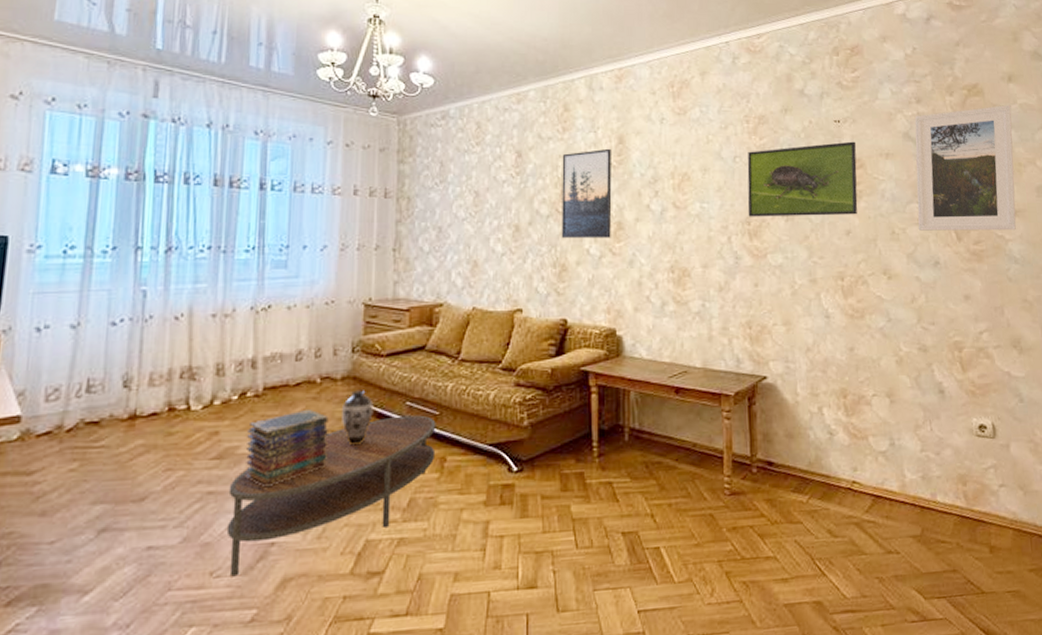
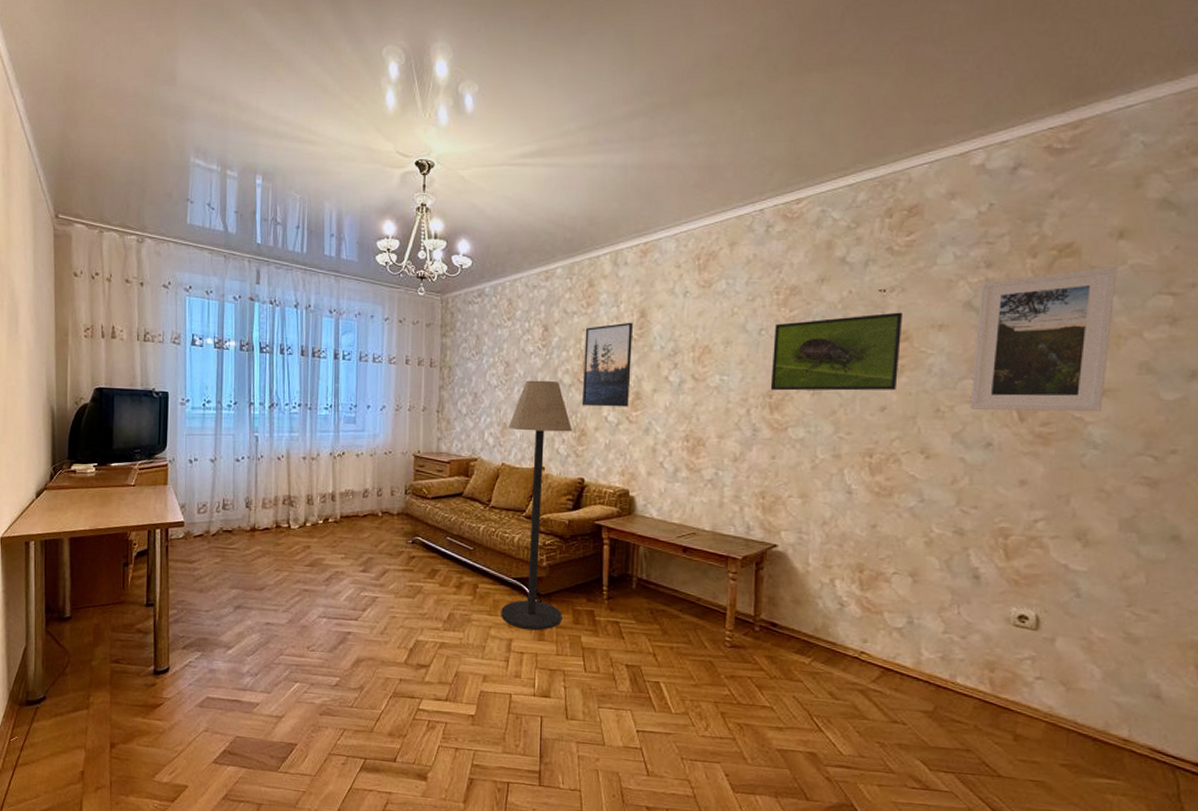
coffee table: present [226,415,436,577] -> none [317,547,471,653]
book stack: present [245,408,329,488] -> none [329,535,388,591]
decorative vase: present [342,390,374,446] -> none [398,524,422,568]
floor lamp: none [475,211,552,507] -> present [501,380,573,631]

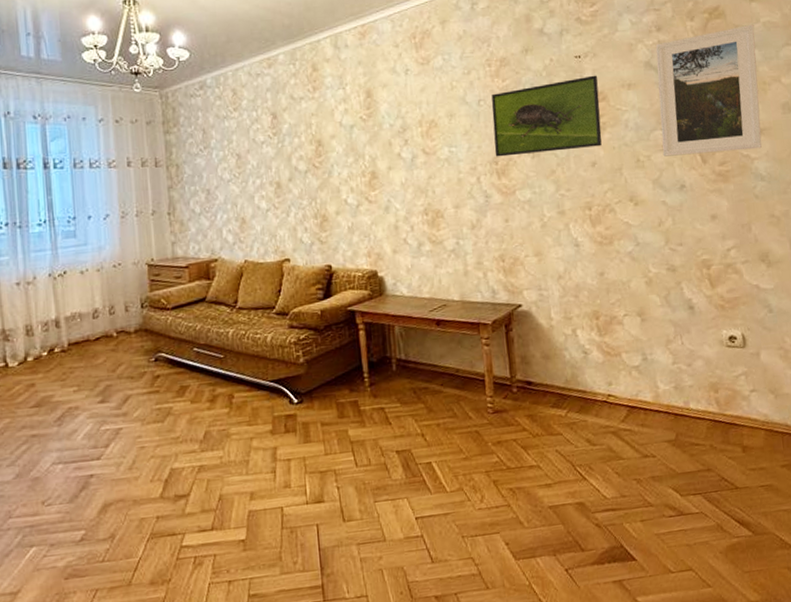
floor lamp: present [501,380,573,631] -> none [247,168,327,434]
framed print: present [581,322,633,407] -> none [314,103,366,191]

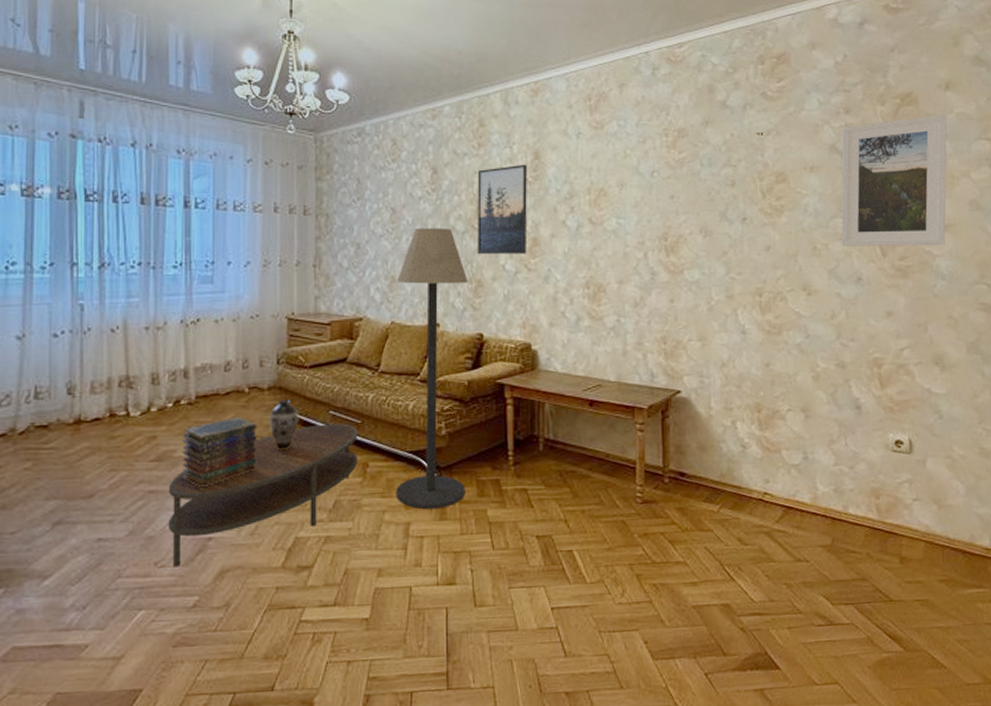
coffee table: none [49,359,224,505] -> present [168,423,358,567]
book stack: none [59,359,130,429] -> present [182,416,257,488]
decorative vase: none [138,340,166,389] -> present [270,399,299,451]
floor lamp: none [247,168,327,434] -> present [396,227,468,510]
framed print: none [314,103,366,191] -> present [477,164,527,255]
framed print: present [491,75,602,157] -> none [665,154,780,233]

